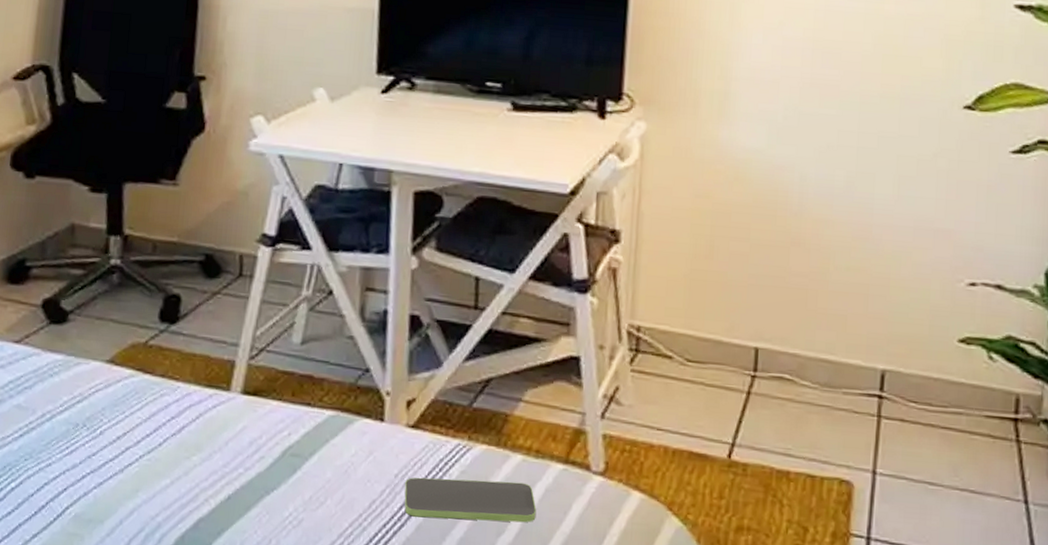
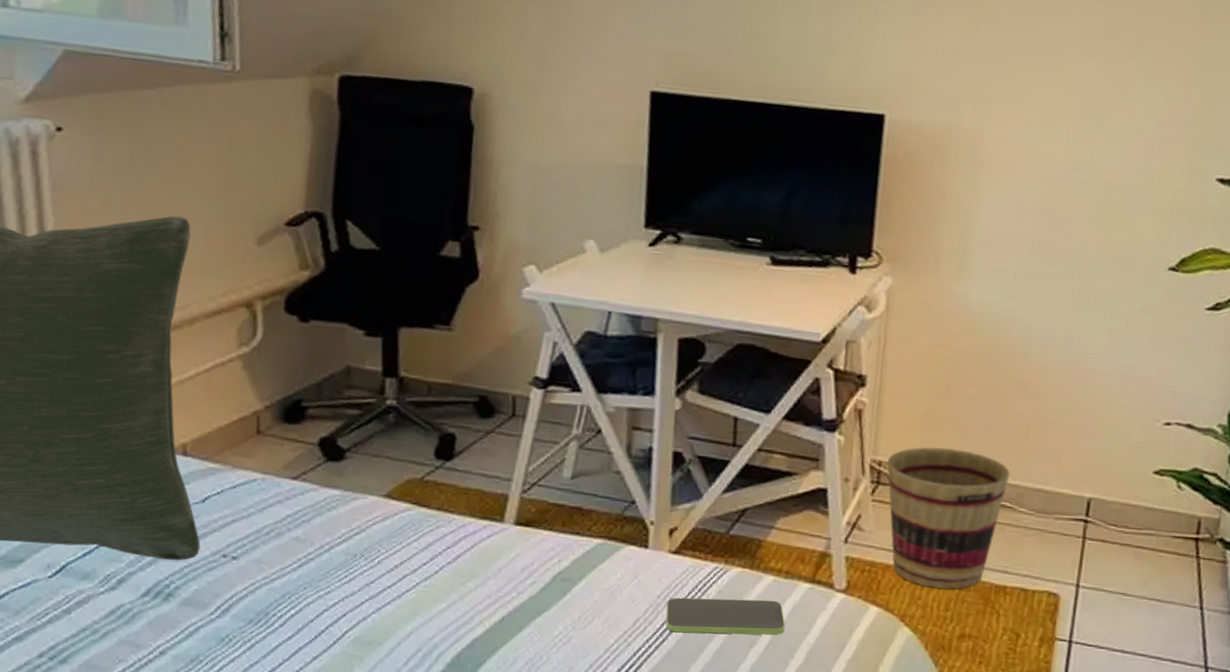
basket: none [646,310,789,474] -> present [886,446,1010,590]

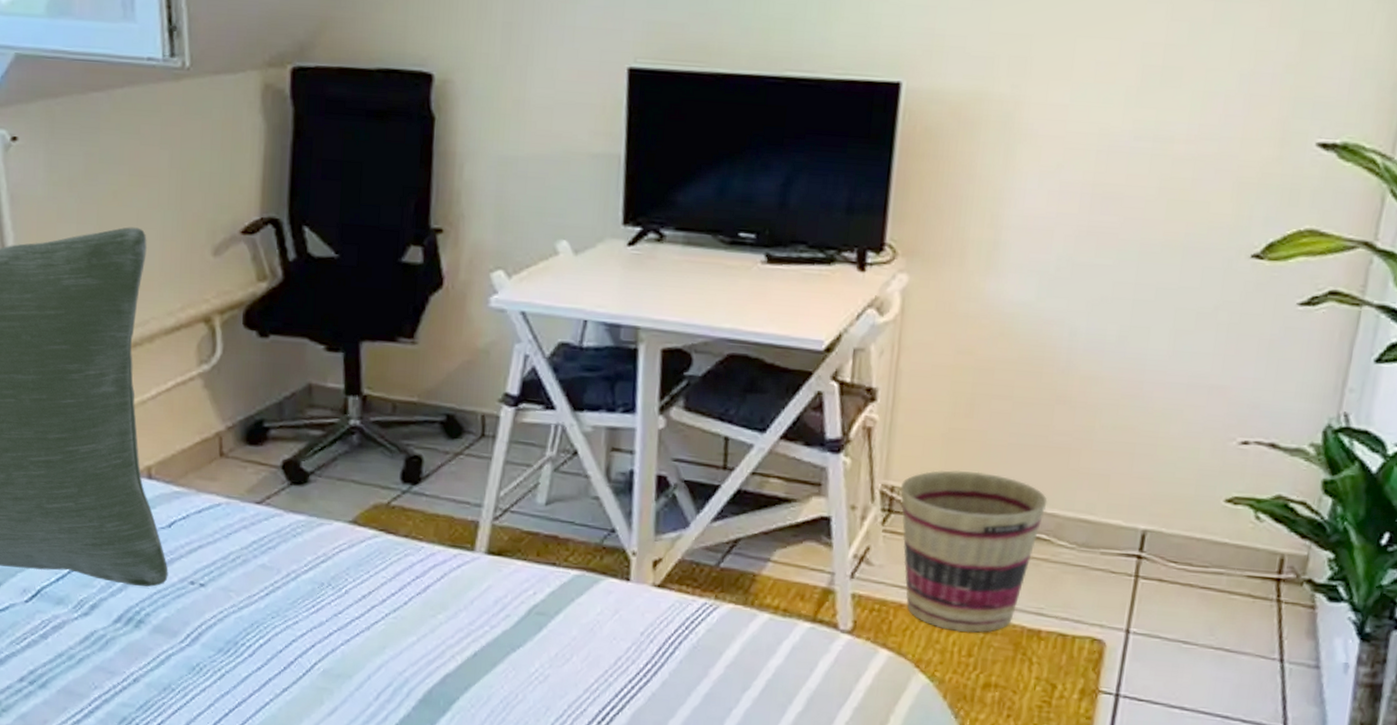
phone: present [666,597,785,636] -> none [650,635,783,679]

